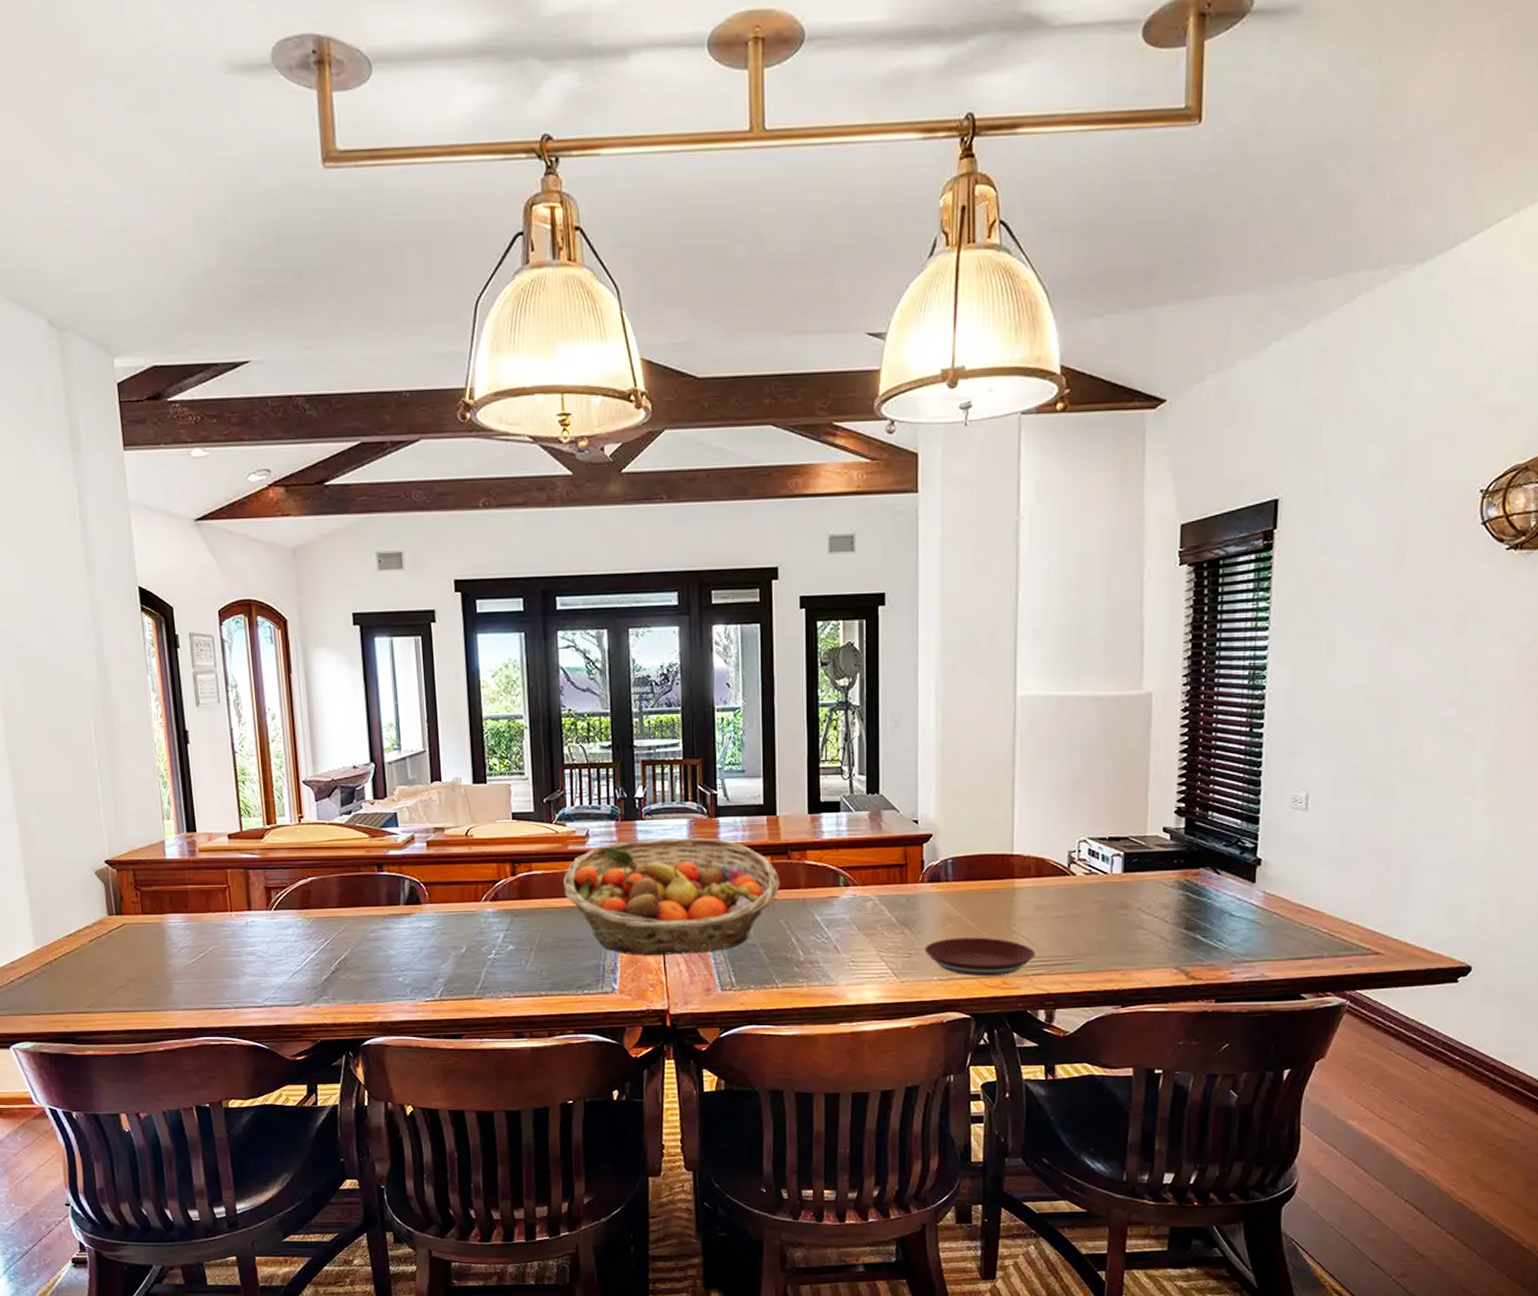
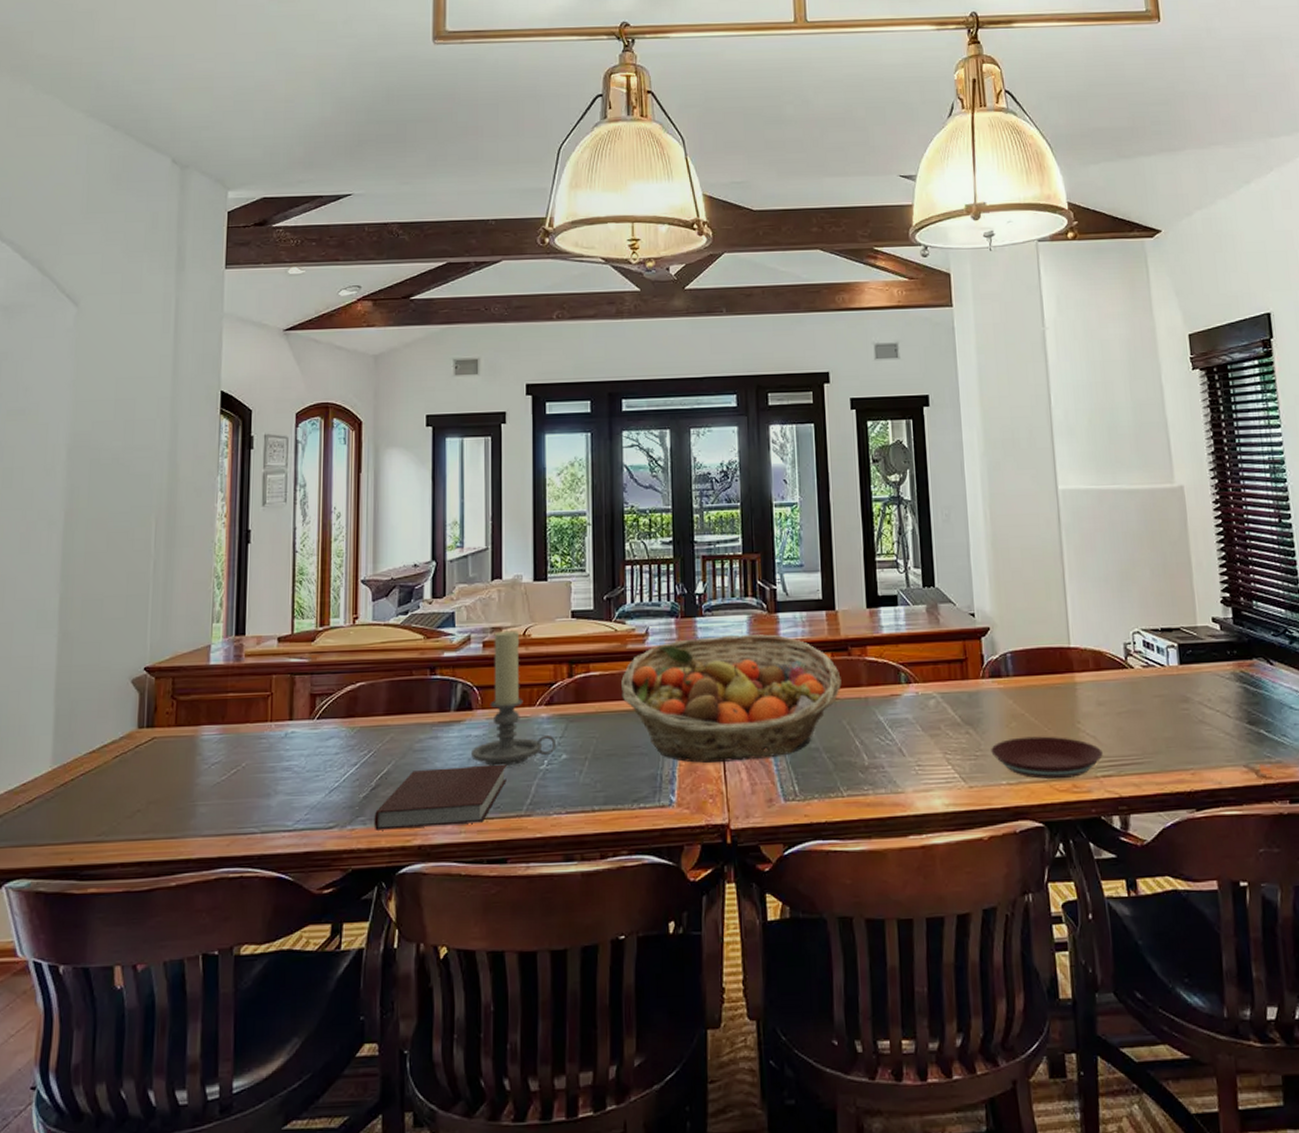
notebook: none [336,953,457,1008] -> present [374,764,507,830]
candle holder: none [422,830,503,955] -> present [471,630,557,766]

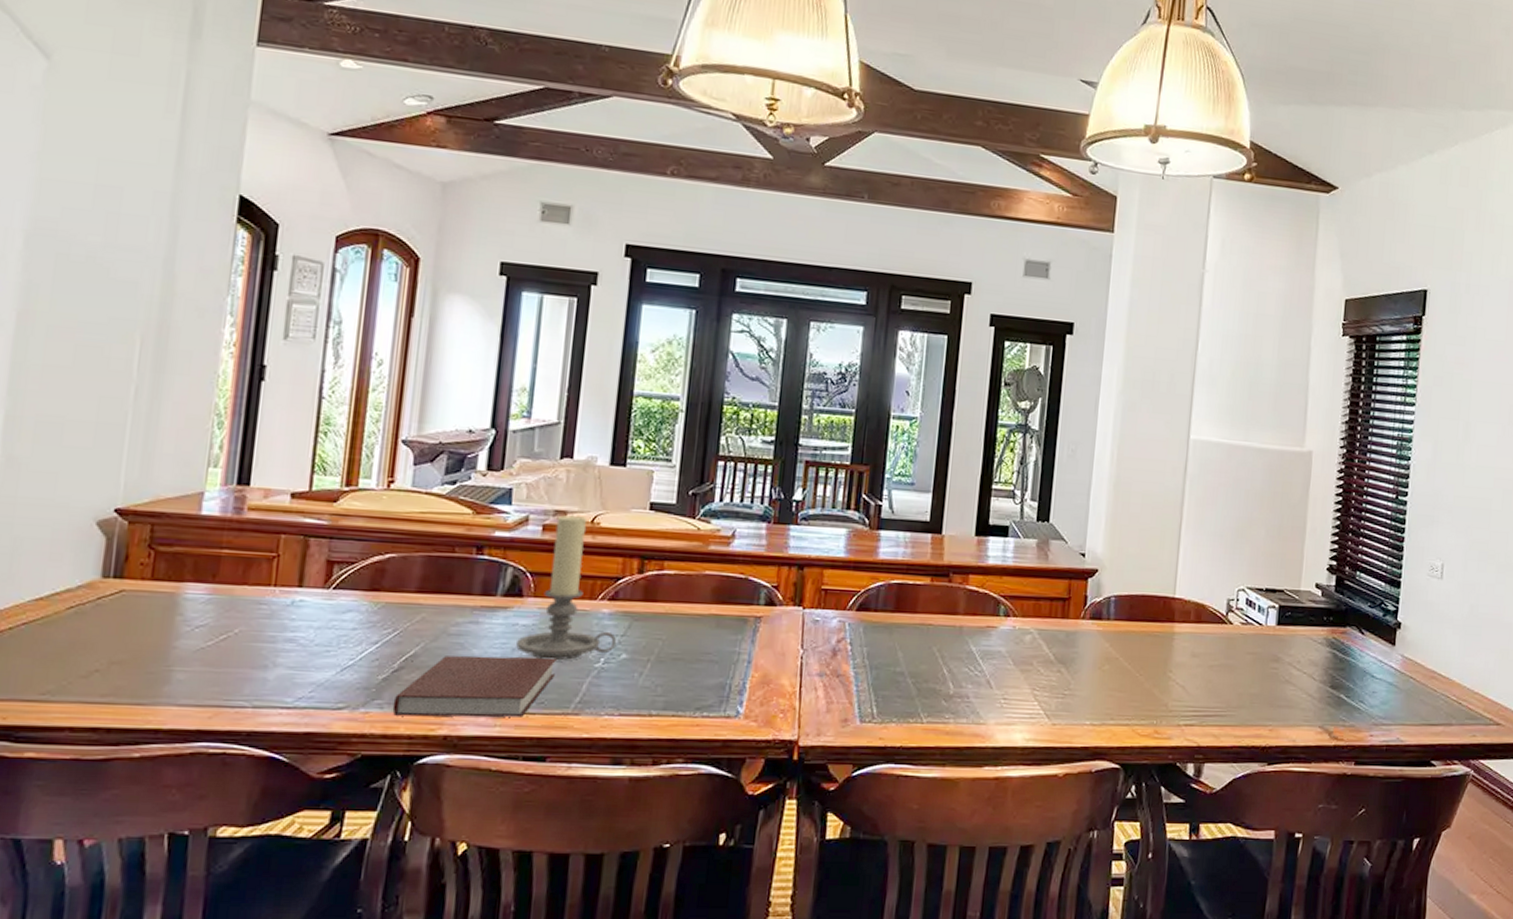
fruit basket: present [621,634,842,763] -> none [696,547,938,678]
plate: present [991,736,1103,780] -> none [1080,680,1189,725]

